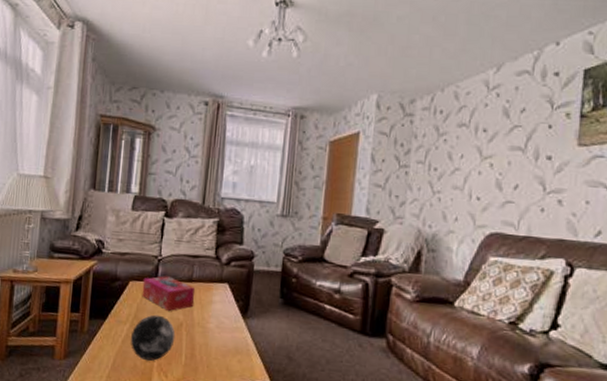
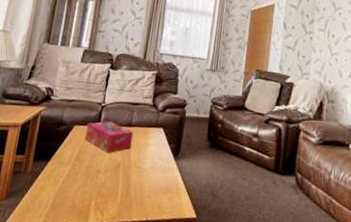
decorative orb: present [130,314,176,361] -> none [70,156,113,200]

